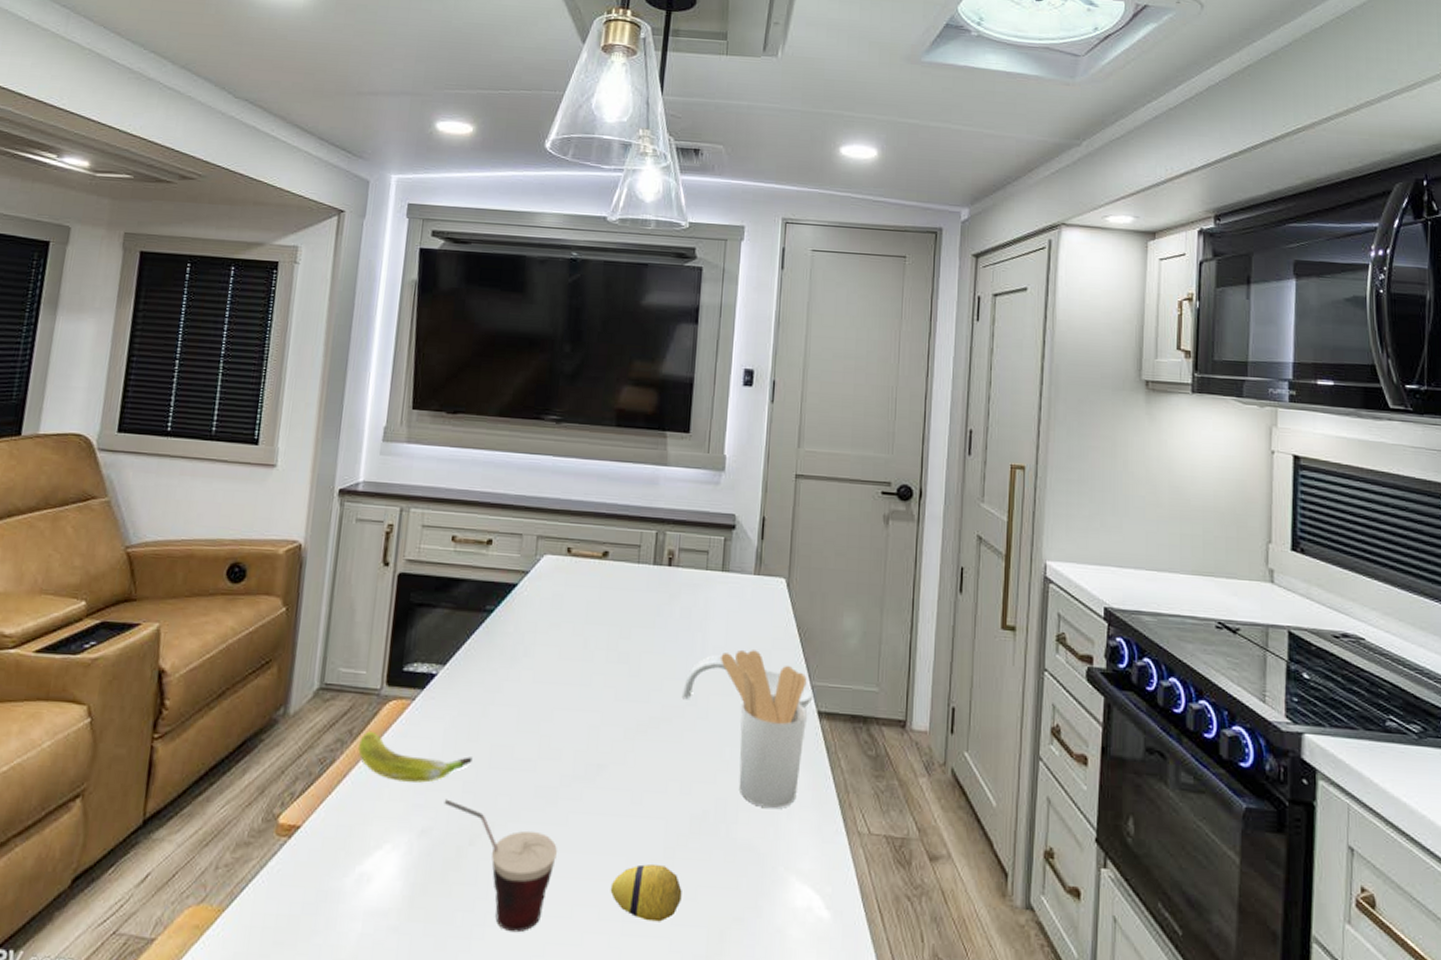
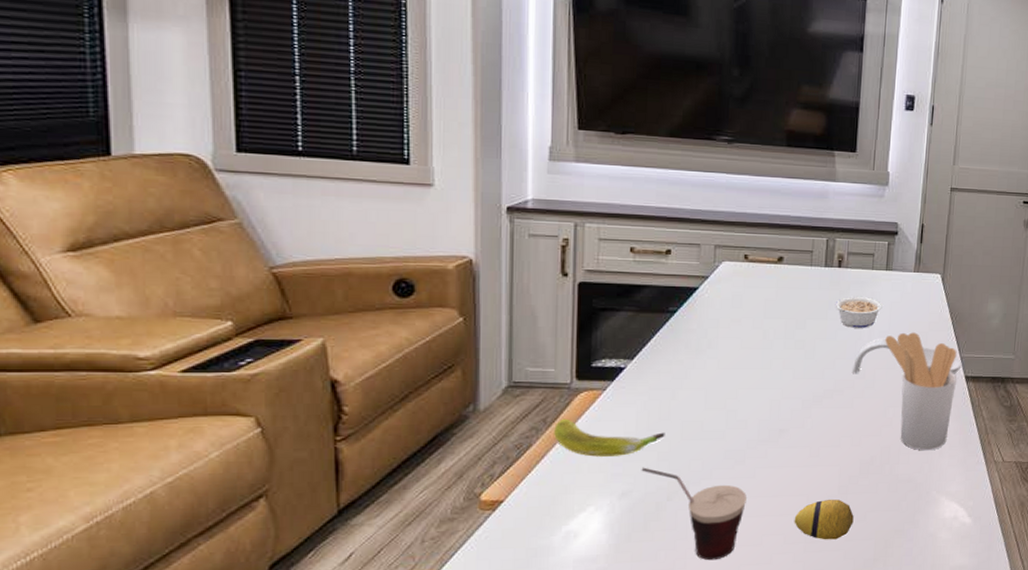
legume: none [664,600,719,642] -> present [835,296,884,328]

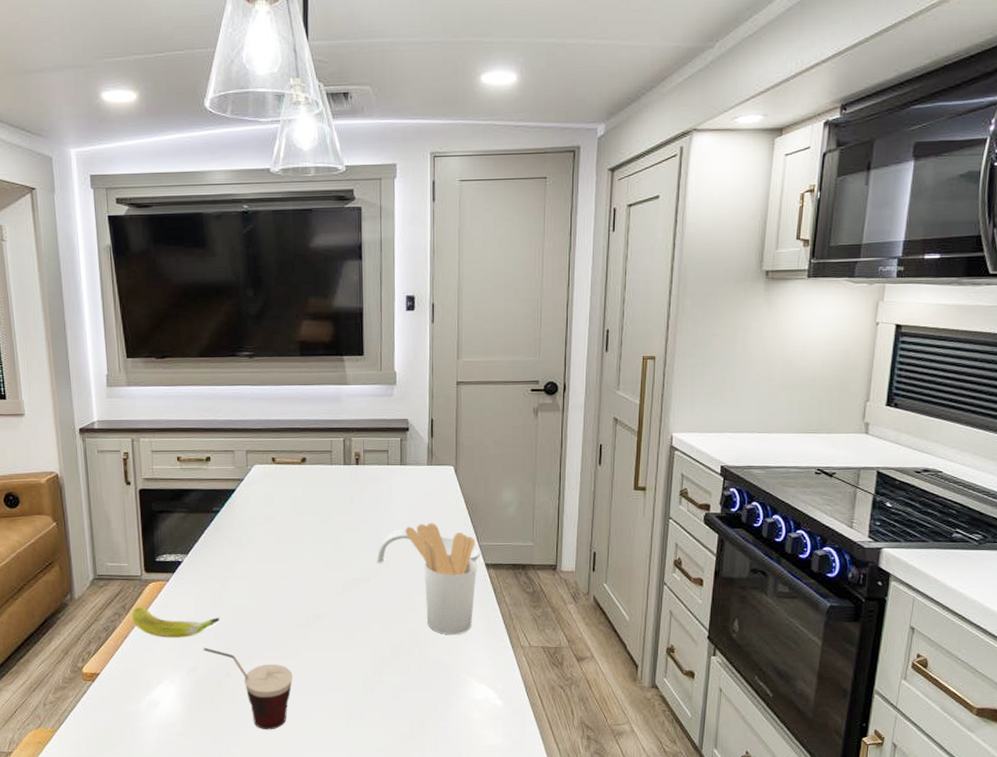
decorative egg: present [794,499,854,540] -> none [335,679,390,716]
legume: present [835,296,884,328] -> none [356,490,401,521]

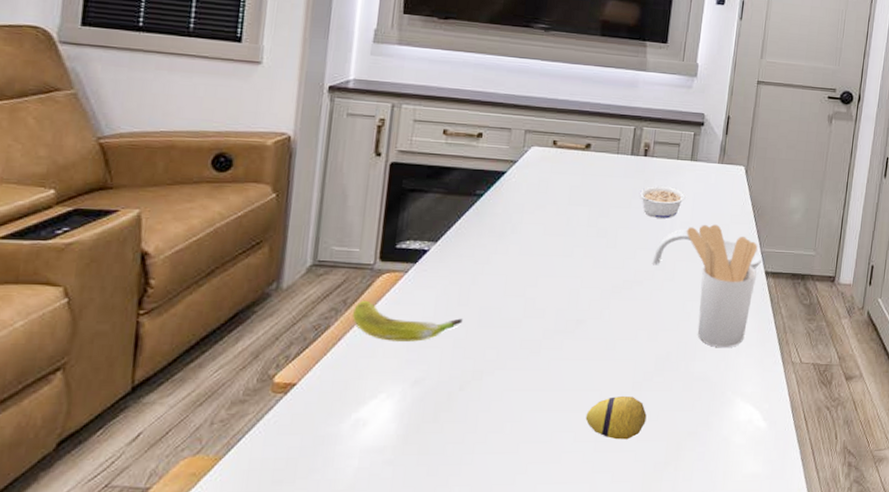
cup: present [203,647,294,730] -> none [436,354,540,457]
decorative egg: none [335,679,390,716] -> present [585,397,647,440]
legume: none [356,490,401,521] -> present [639,185,687,218]

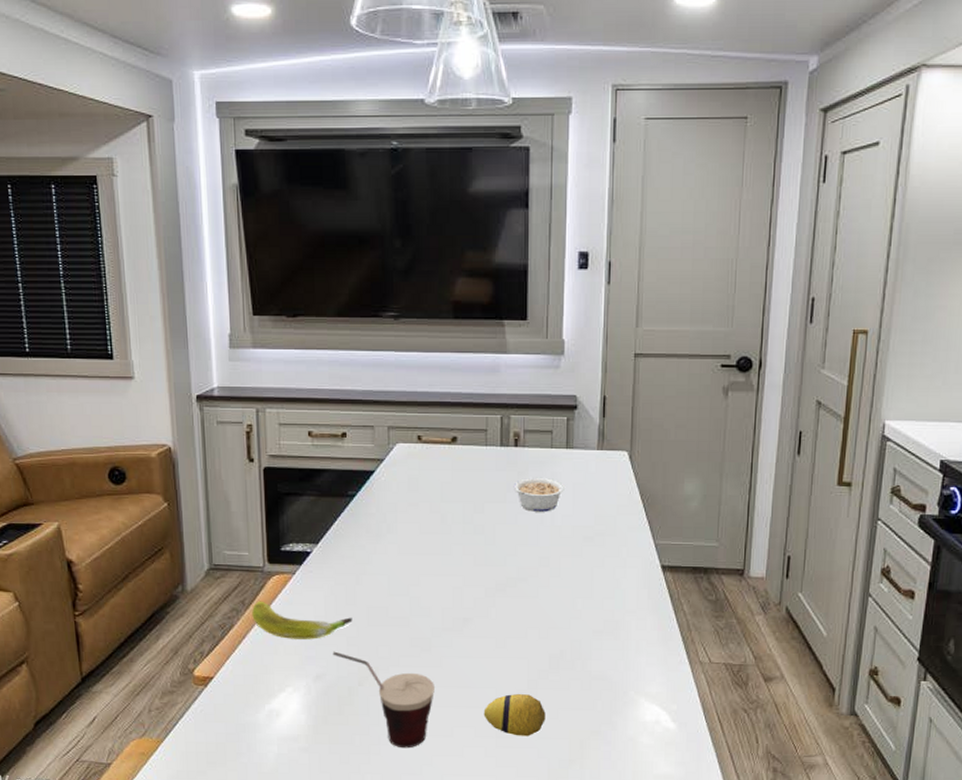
cup: none [436,354,540,457] -> present [332,651,436,749]
spoon rest: present [653,230,763,269] -> none [536,524,657,563]
utensil holder: present [687,224,758,348] -> none [569,516,651,647]

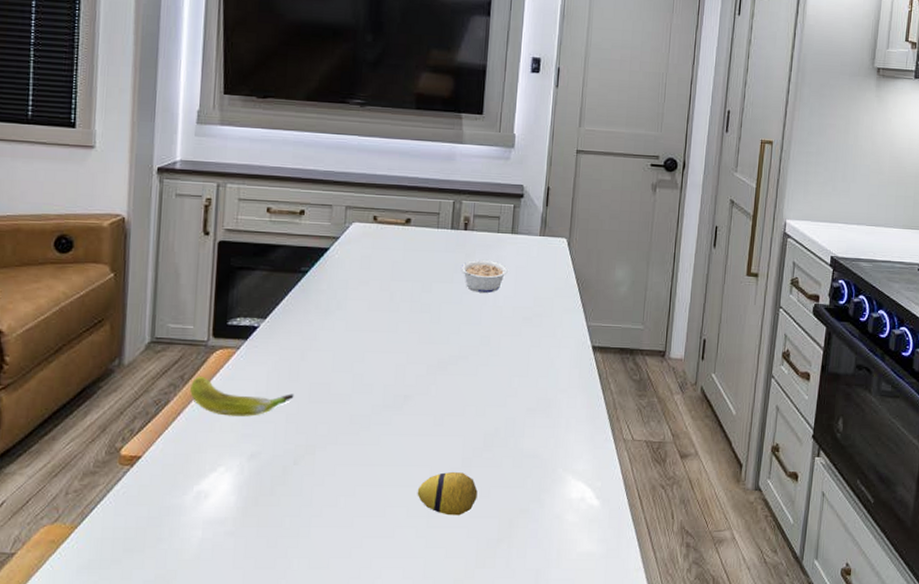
cup: present [332,651,436,749] -> none [270,428,372,530]

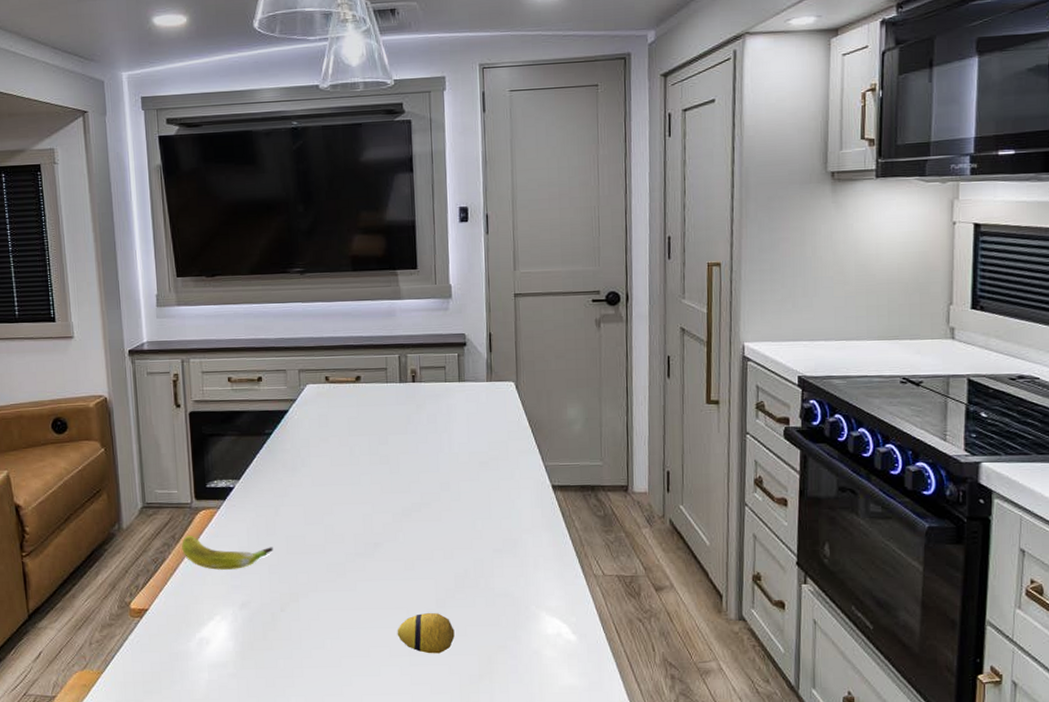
legume: present [460,259,509,293] -> none [413,409,460,441]

